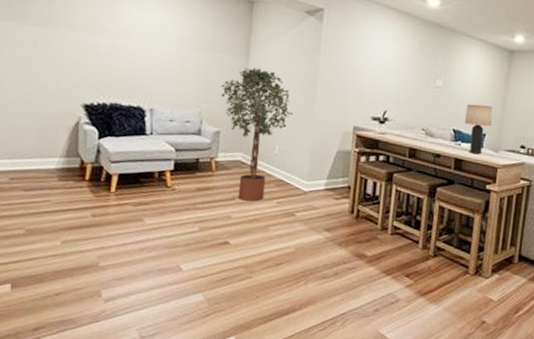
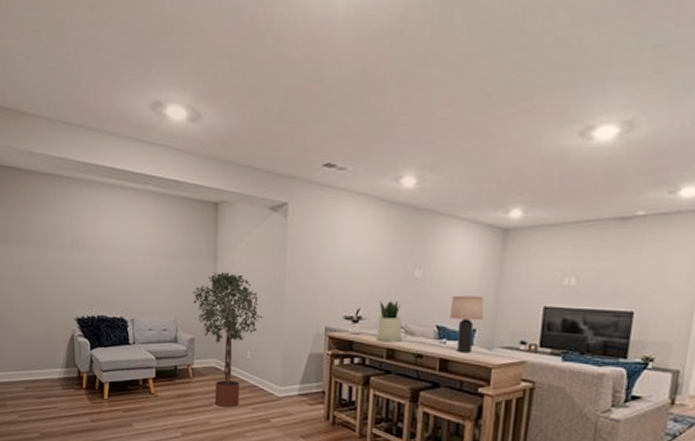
planter: none [399,105,424,143] -> present [375,300,403,343]

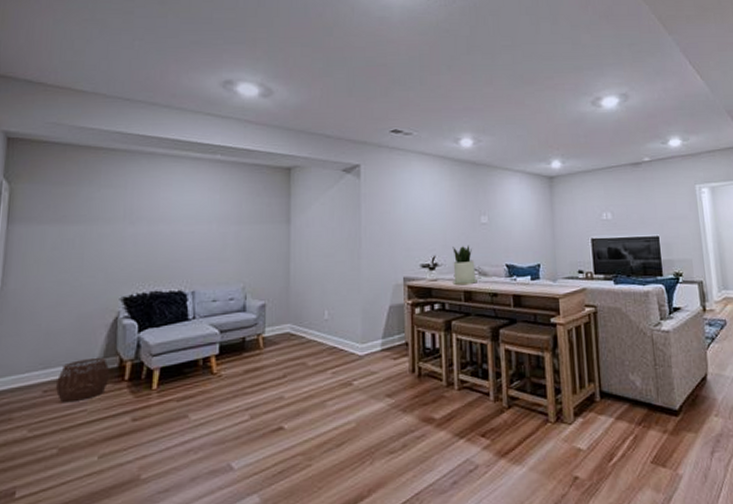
woven basket: none [33,366,72,400] -> present [55,357,110,403]
potted tree: present [192,272,263,408] -> none [263,233,340,377]
table lamp: present [449,295,484,354] -> none [516,234,545,288]

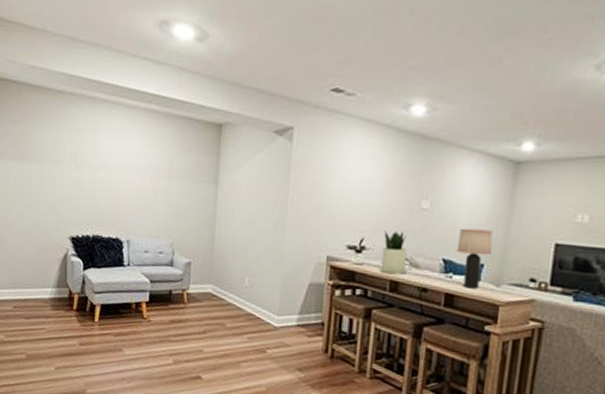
woven basket: present [55,357,110,403] -> none [22,285,62,320]
table lamp: none [516,234,545,288] -> present [456,228,493,290]

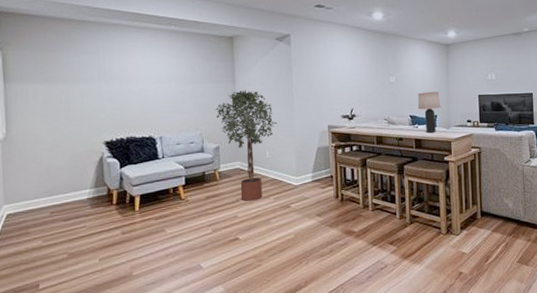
potted tree: none [191,195,263,336] -> present [215,90,278,201]
planter: present [379,231,408,275] -> none [367,100,387,132]

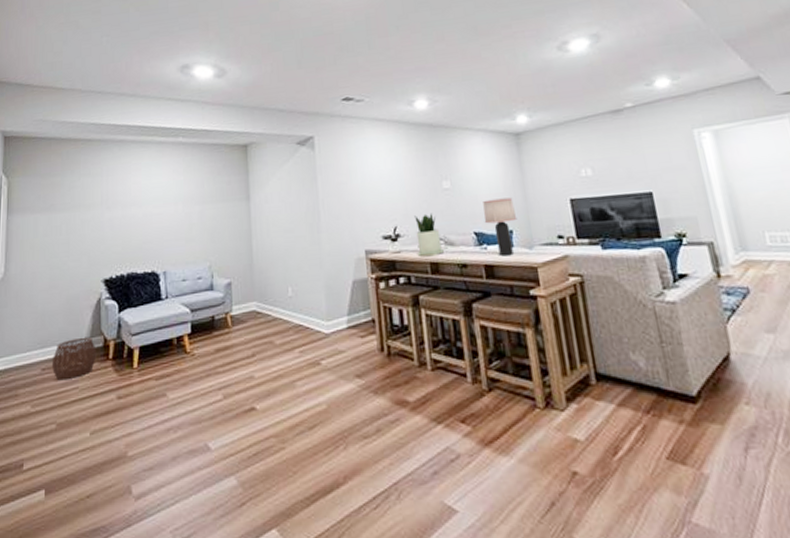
woven basket: none [59,187,102,221] -> present [51,336,97,381]
potted tree: present [215,90,278,201] -> none [227,209,301,356]
planter: none [367,100,387,132] -> present [414,213,444,257]

